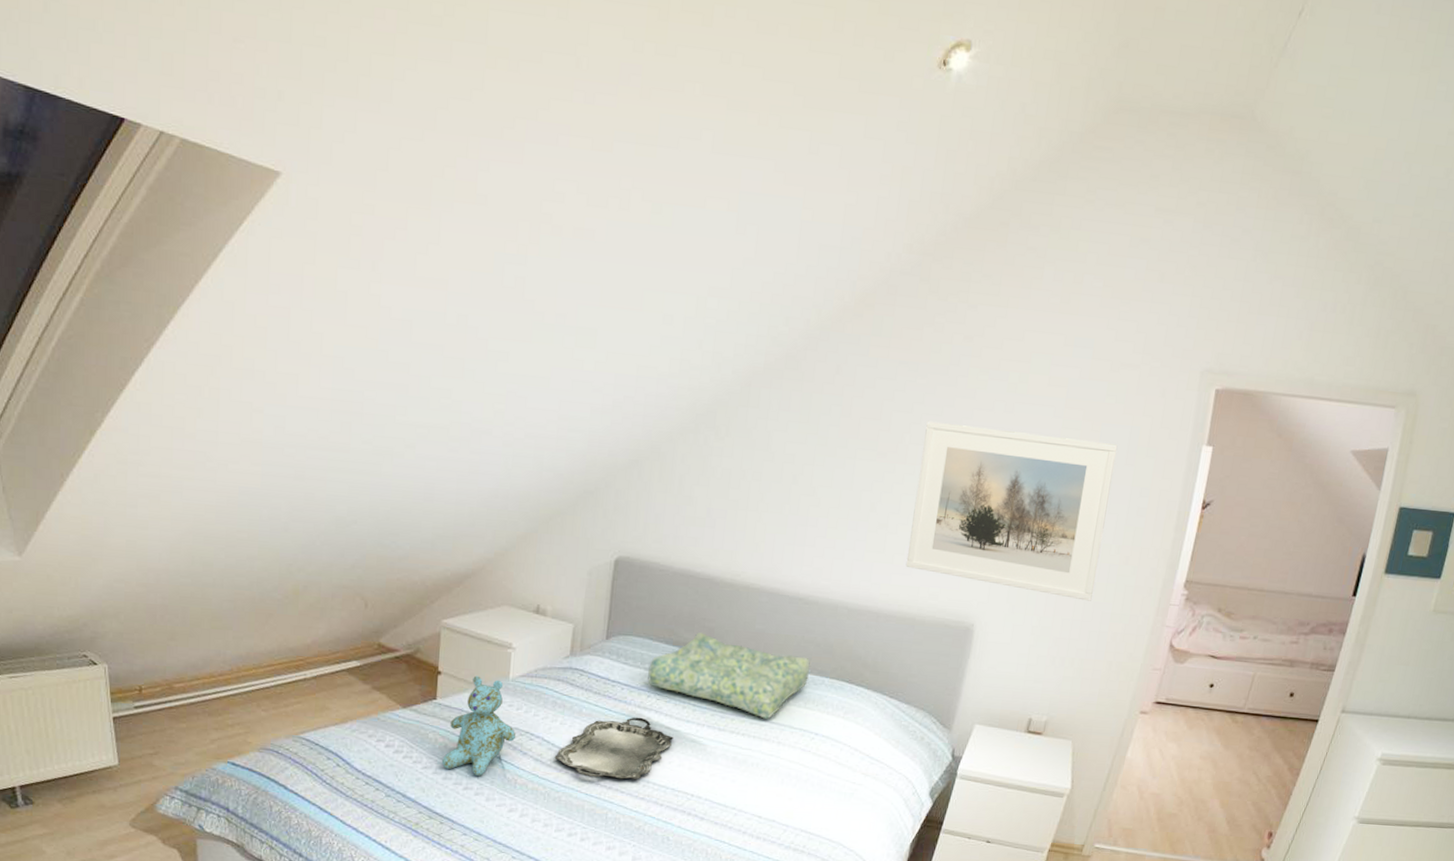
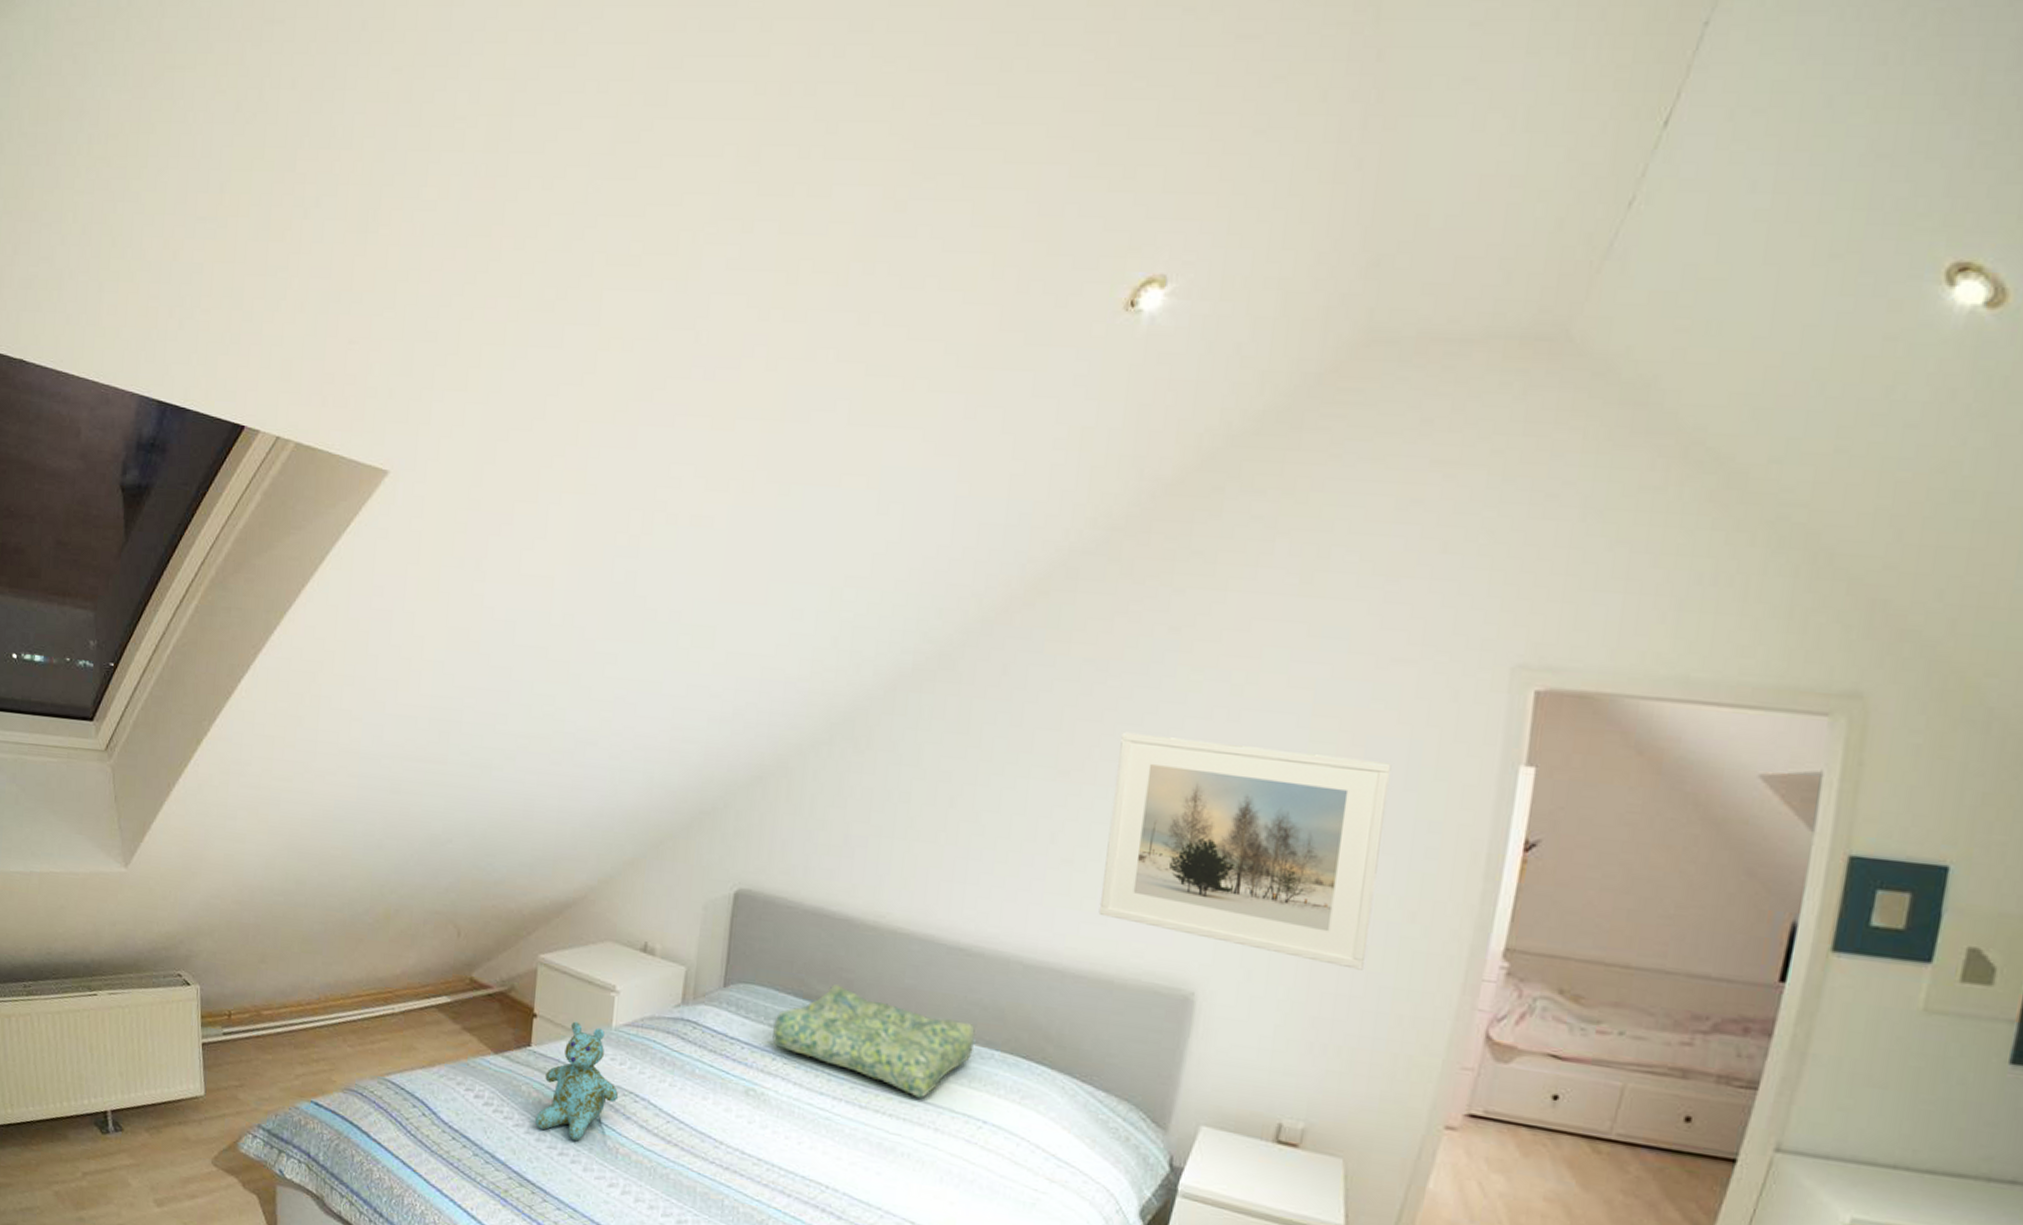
serving tray: present [554,717,673,779] -> none [662,1083,804,1161]

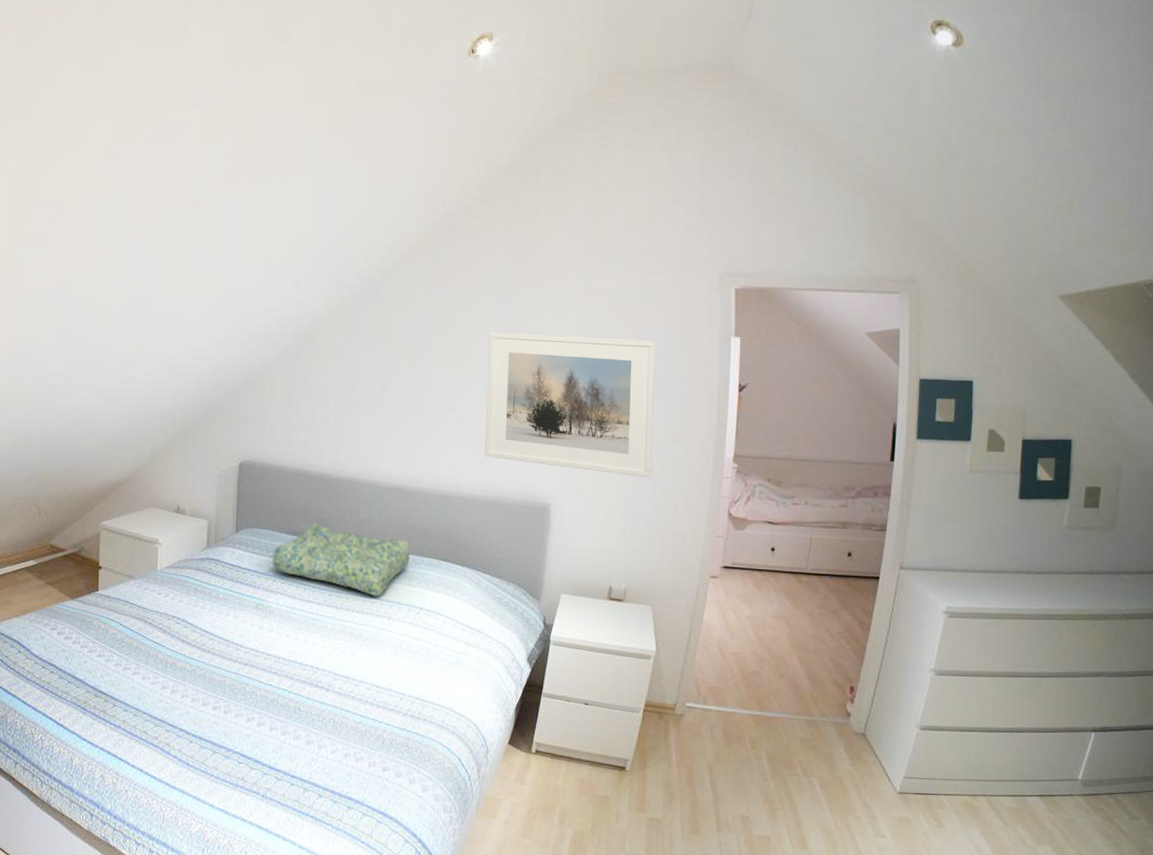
stuffed bear: present [535,1021,619,1140] -> none [105,569,165,657]

